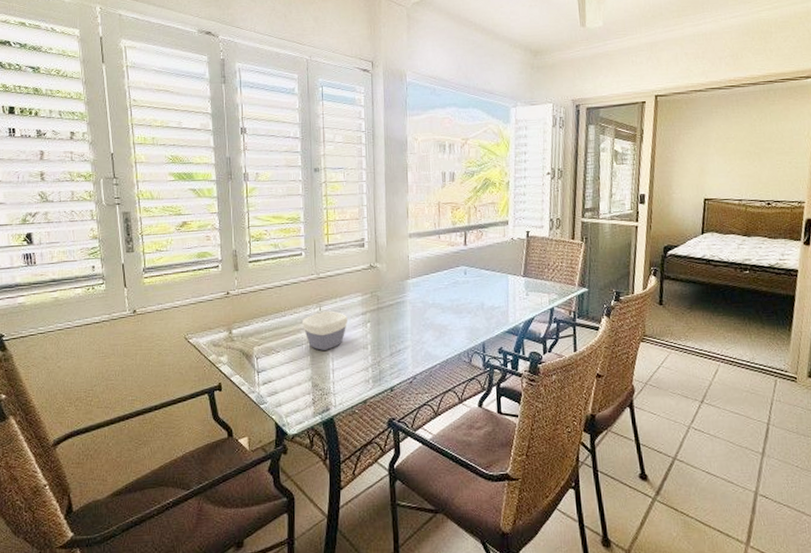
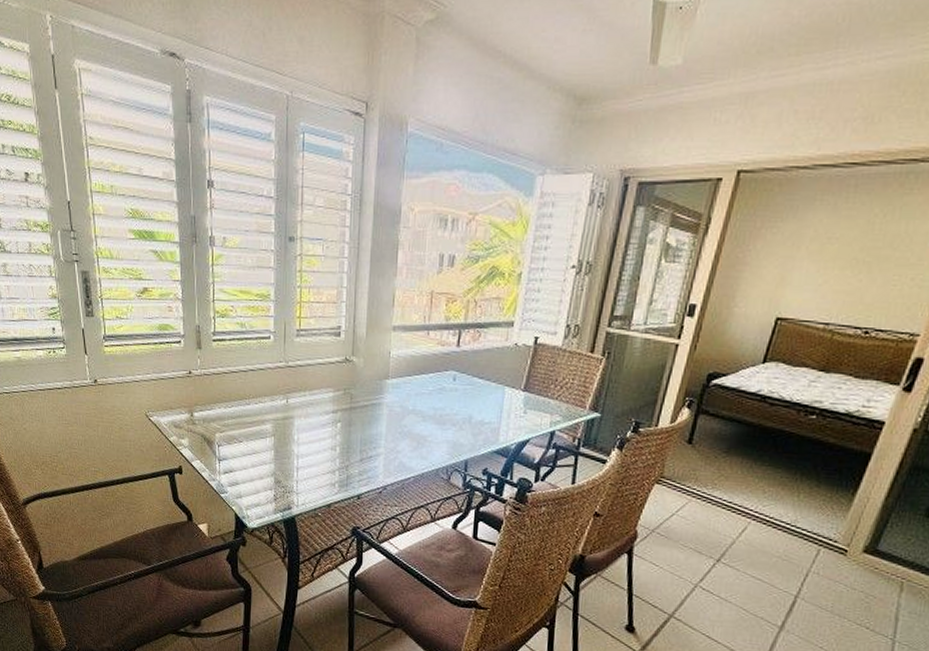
bowl: present [303,311,348,350] -> none [268,404,317,446]

